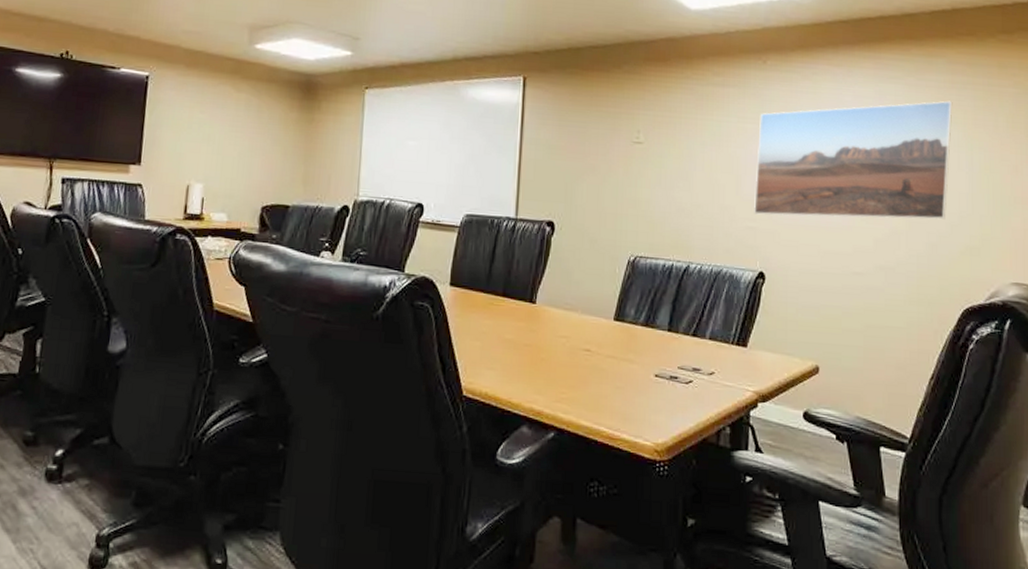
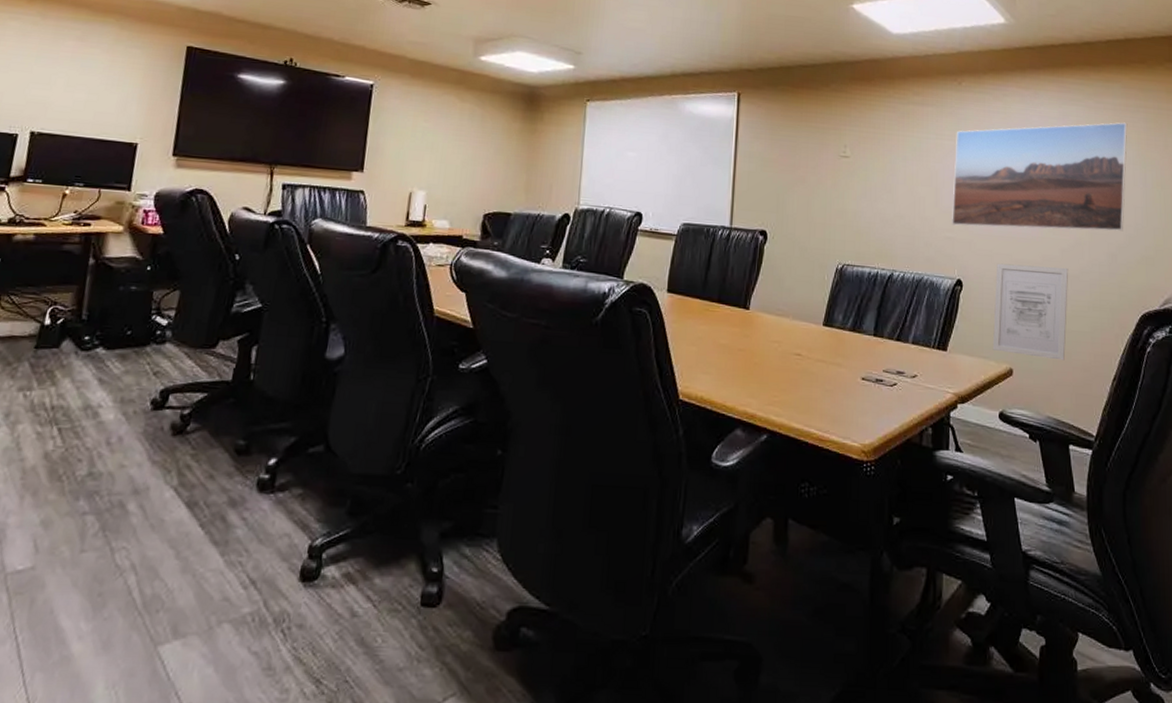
wall art: none [797,254,883,358] -> present [992,263,1069,361]

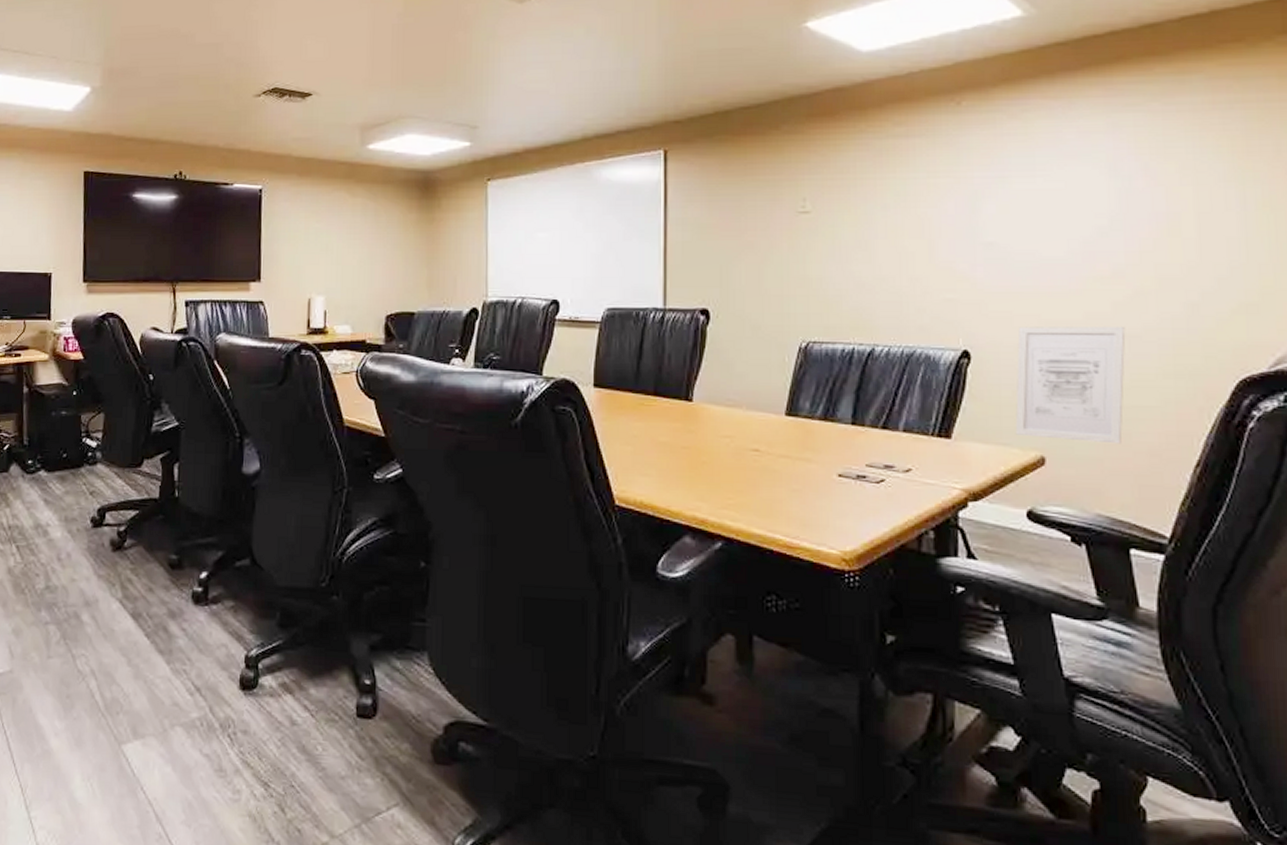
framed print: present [952,122,1128,232] -> none [952,126,1215,284]

